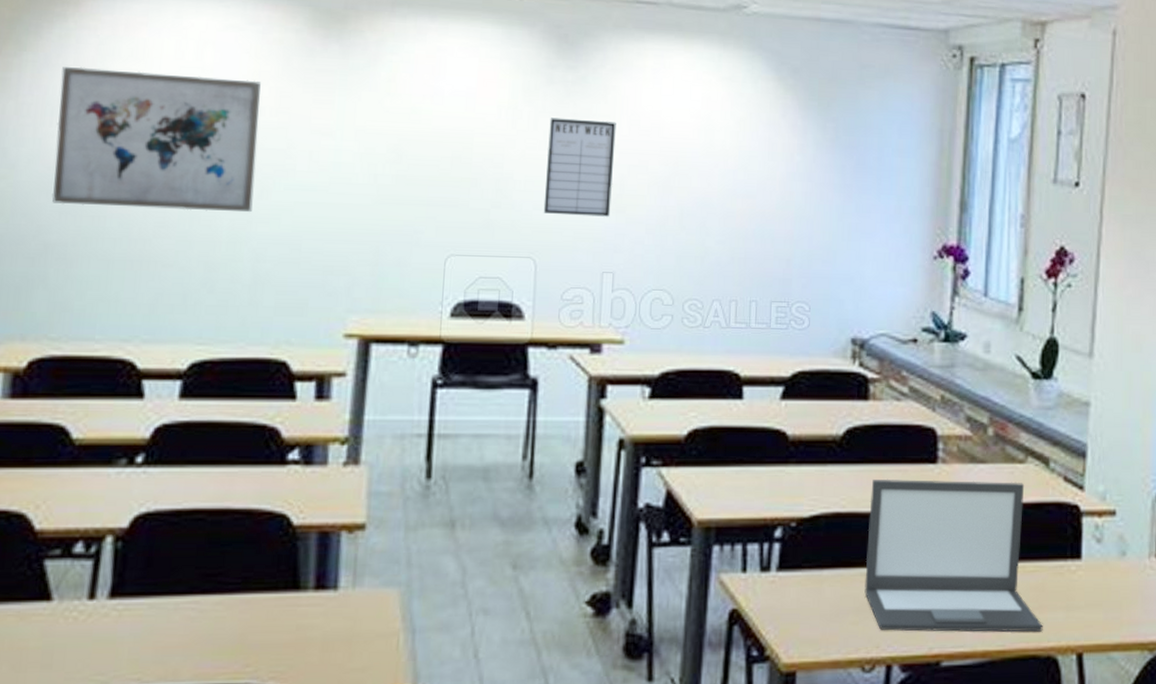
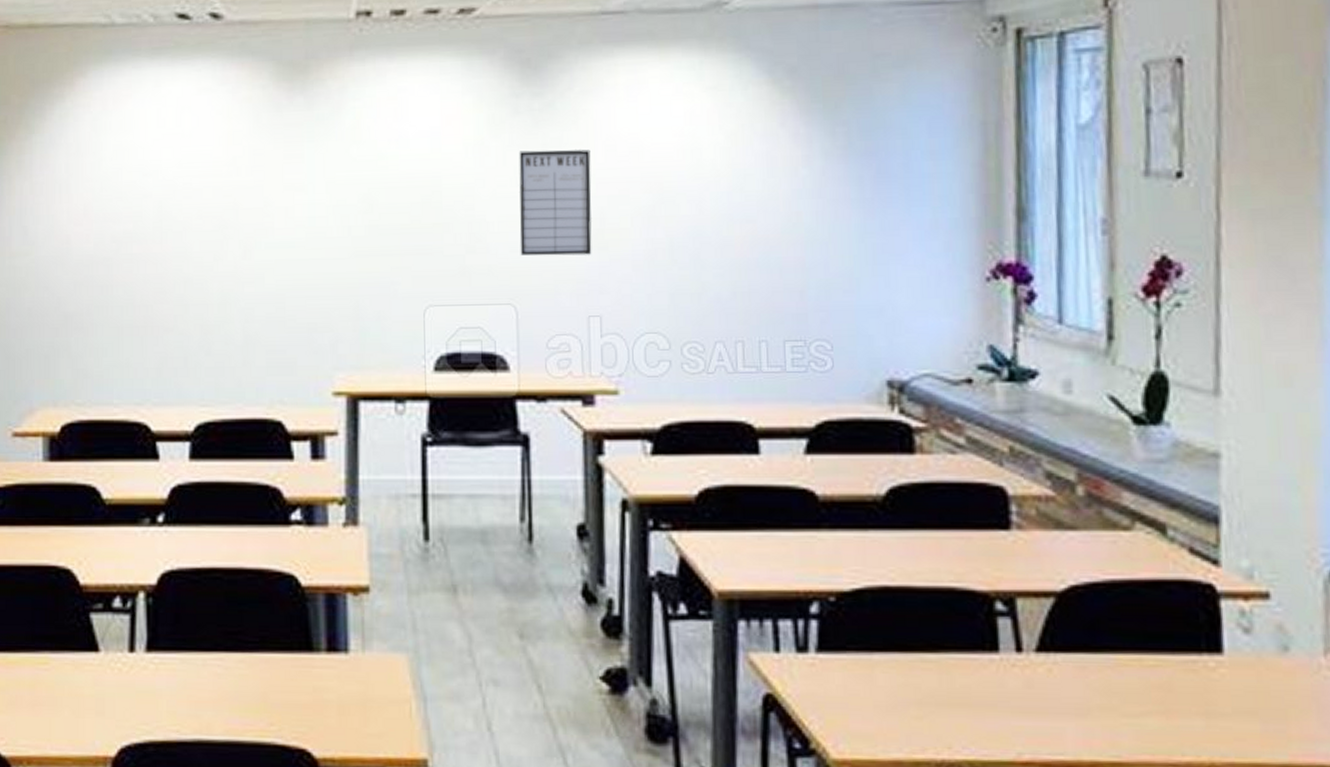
wall art: present [51,67,261,213] -> none [65,141,238,277]
laptop: present [864,478,1043,632] -> none [925,547,1174,742]

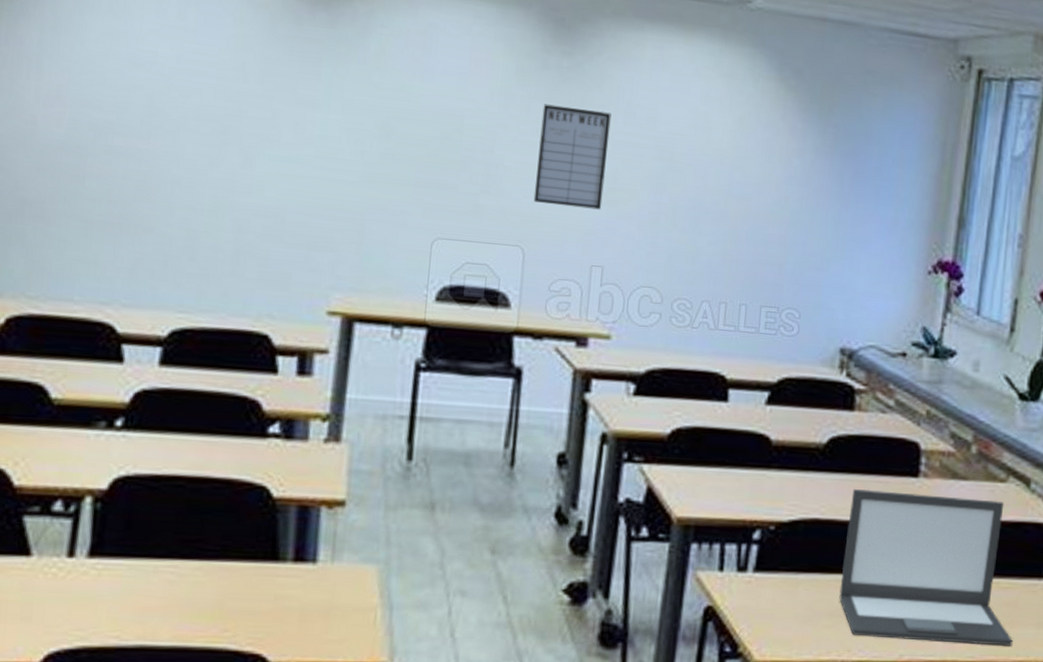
laptop: none [925,547,1174,742] -> present [839,489,1013,646]

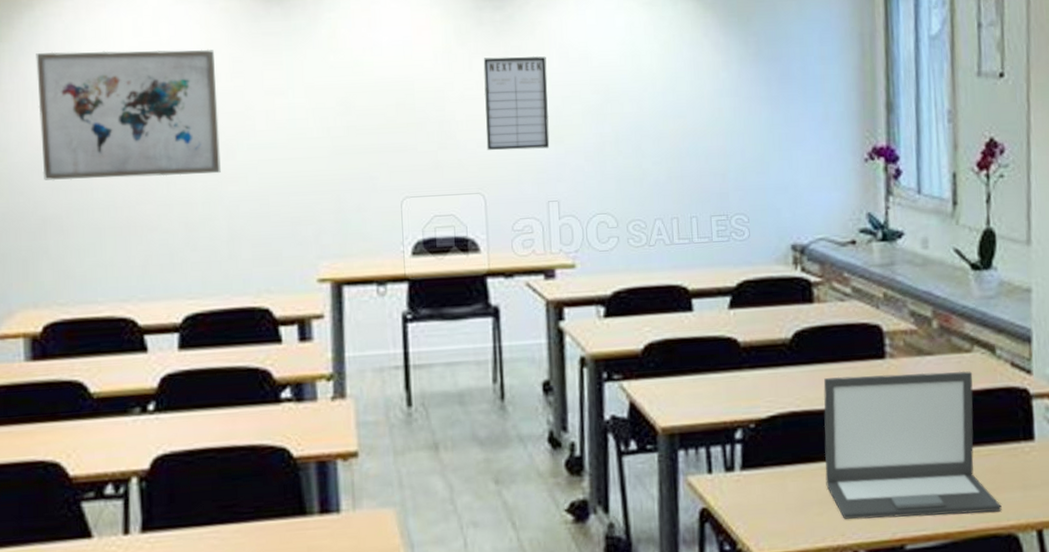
wall art: none [29,18,246,182] -> present [36,49,221,181]

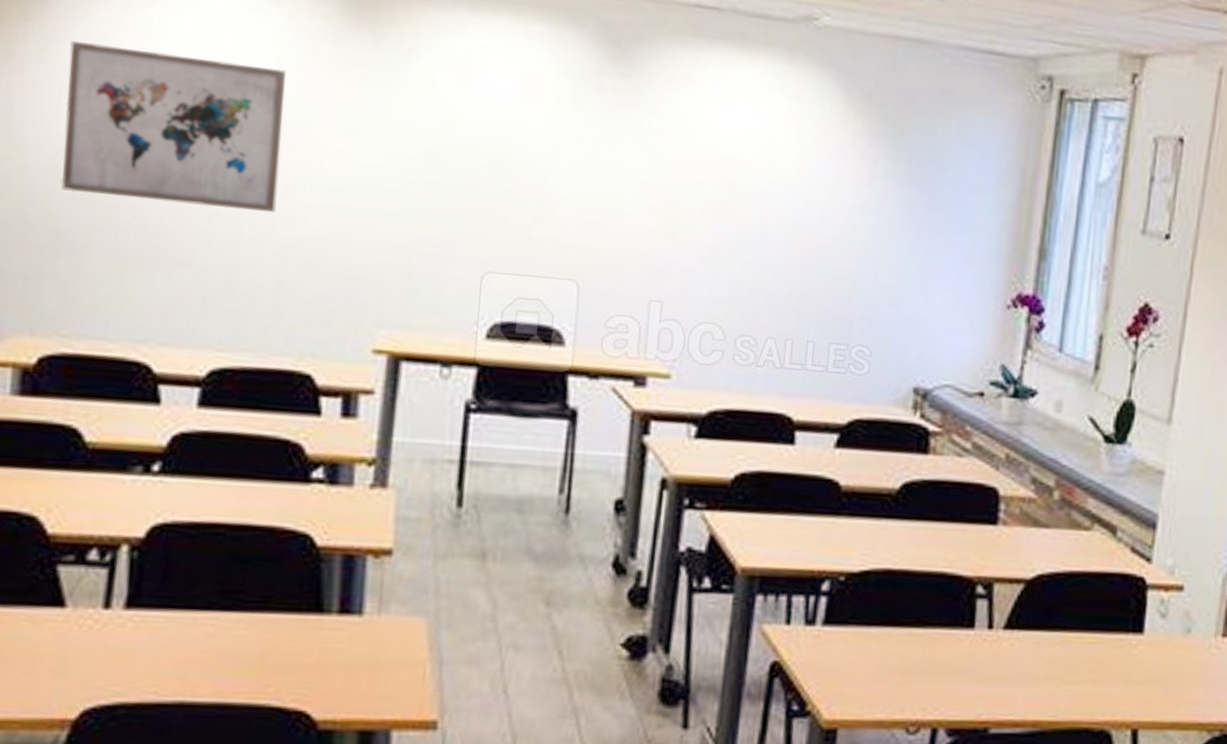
writing board: present [483,56,550,150] -> none [588,129,671,241]
laptop: present [823,370,1002,520] -> none [913,537,1098,705]

